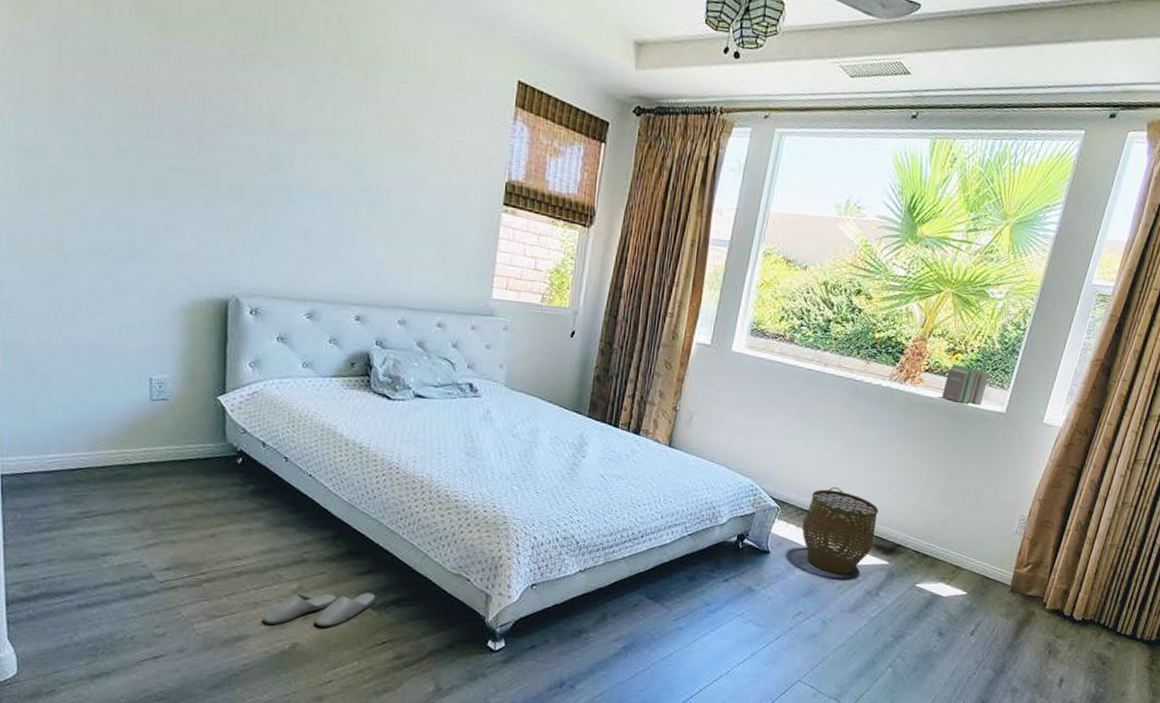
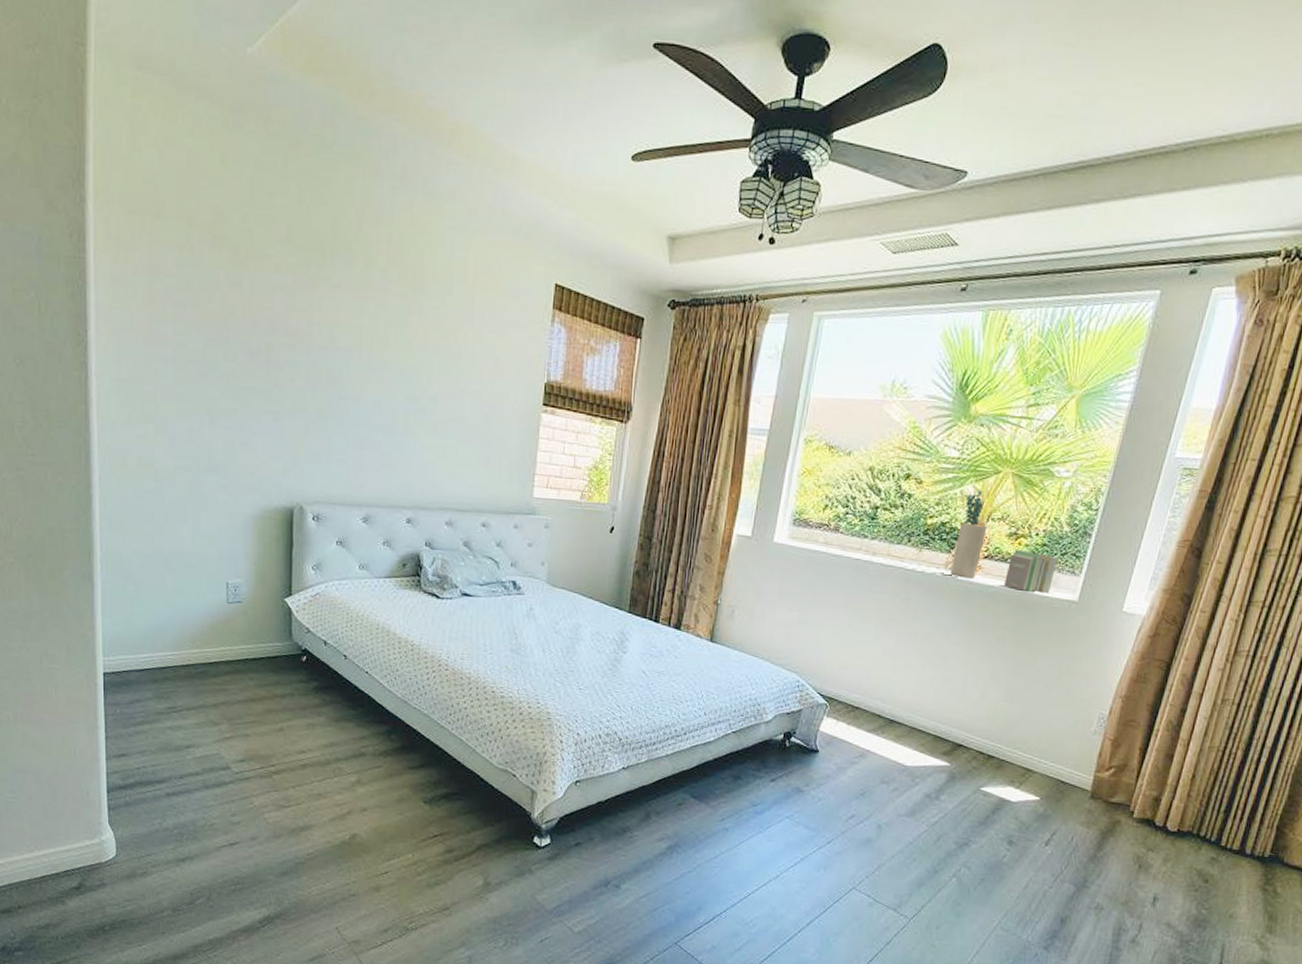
slippers: present [262,593,375,627] -> none [325,786,427,819]
basket: present [802,487,879,575] -> none [852,683,937,777]
vase: none [894,306,929,391] -> present [950,488,987,579]

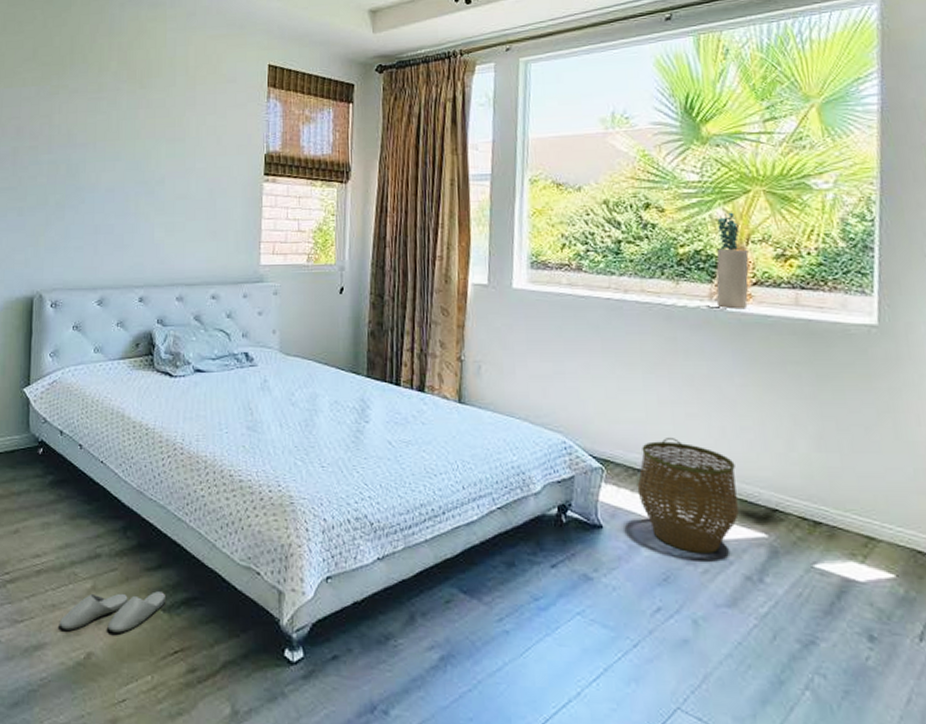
slippers: none [325,786,427,819] -> present [59,591,165,633]
basket: none [852,683,937,777] -> present [637,438,740,555]
books: present [1004,550,1058,594] -> none [782,273,841,319]

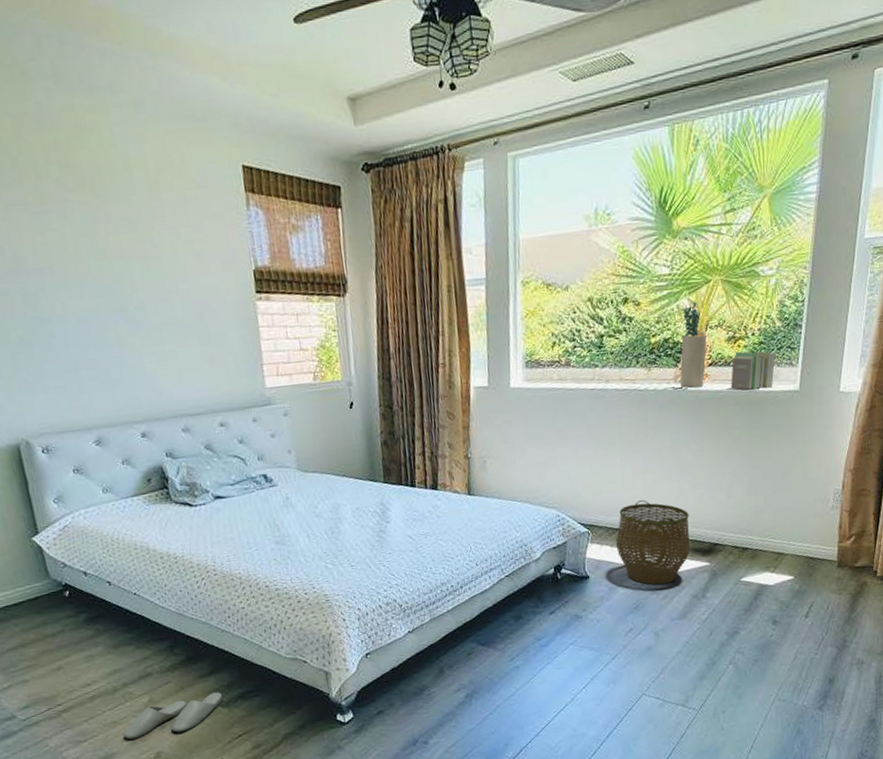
books: none [782,273,841,319] -> present [731,351,776,390]

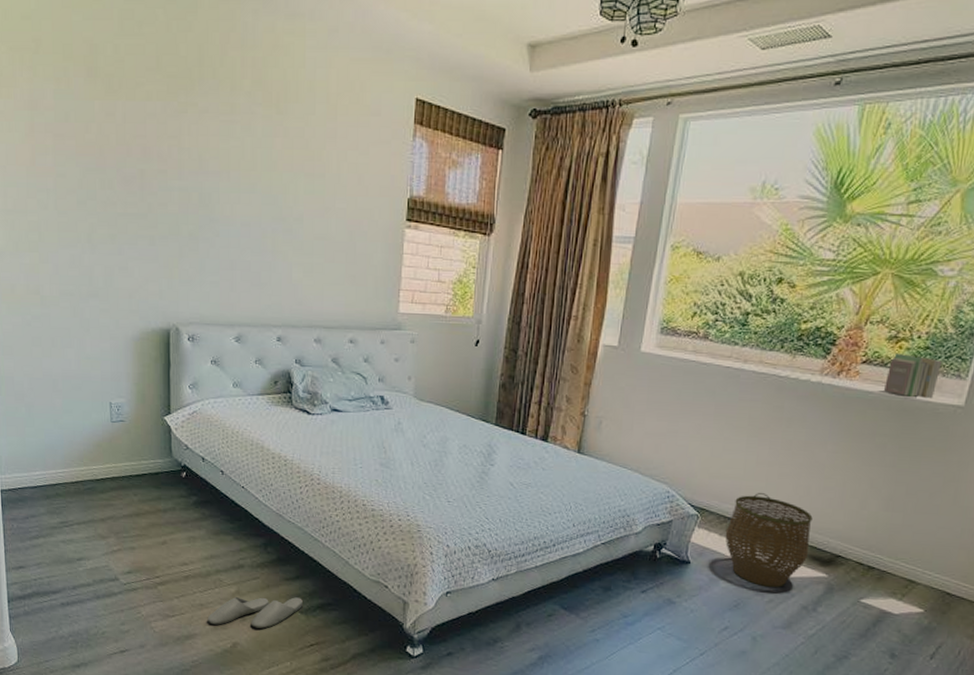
vase: present [680,300,707,389] -> none [825,291,865,385]

